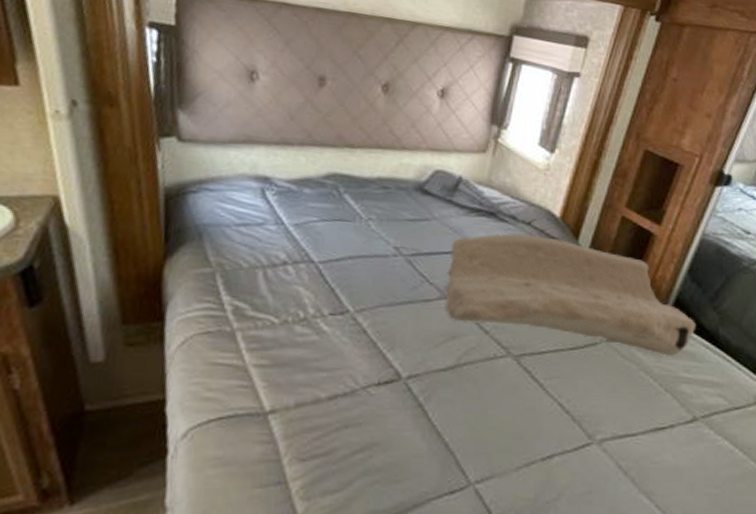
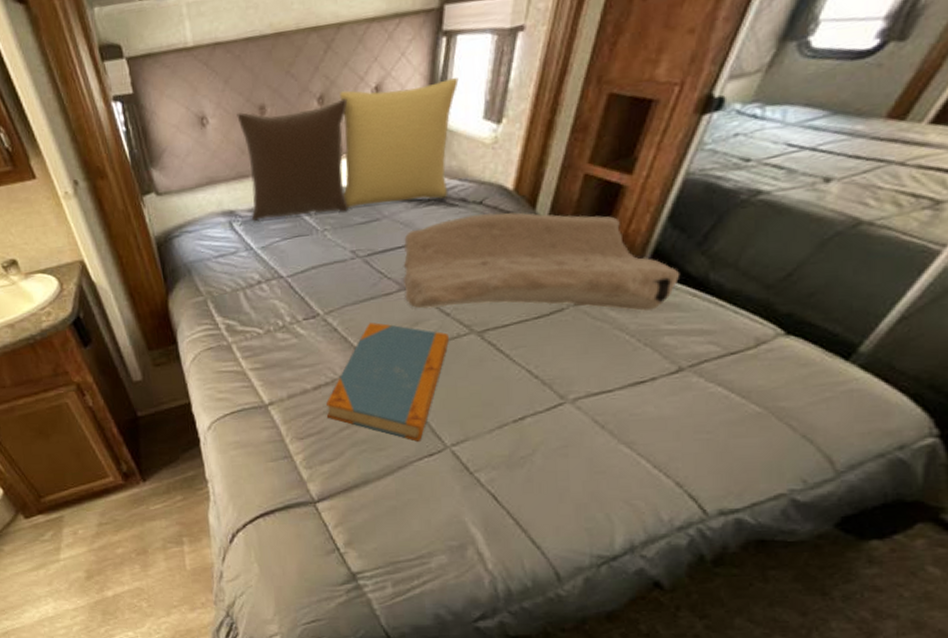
pillow: none [288,77,413,205] -> present [236,98,348,222]
book: none [338,328,485,475] -> present [326,322,449,442]
pillow: none [394,85,520,212] -> present [340,77,459,208]

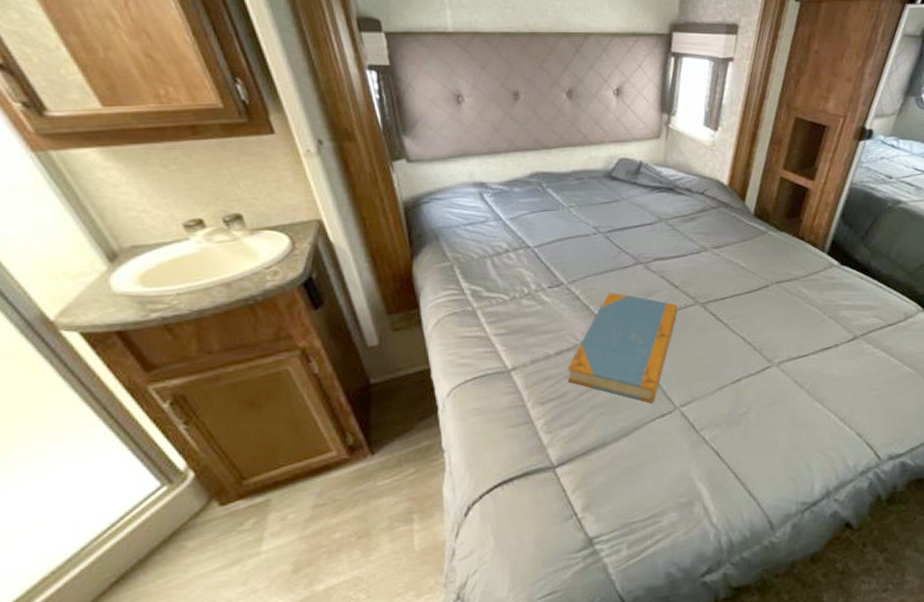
pillow: present [236,98,348,222] -> none [492,95,593,195]
pillow: present [340,77,459,208] -> none [586,89,684,188]
towel: present [403,212,680,312] -> none [639,202,851,290]

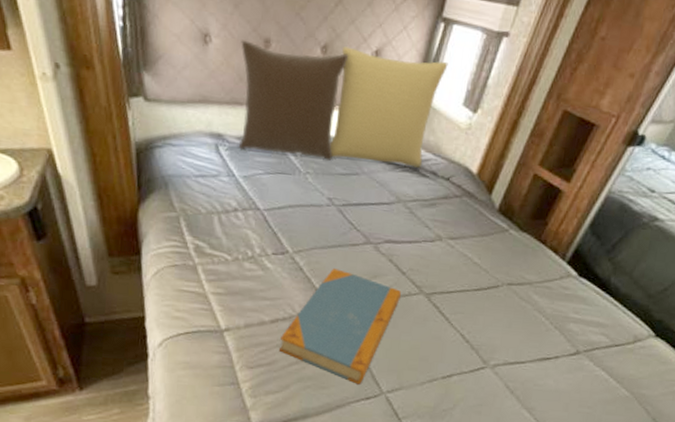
pillow: none [492,95,593,195] -> present [238,40,349,161]
pillow: none [586,89,684,188] -> present [329,46,448,168]

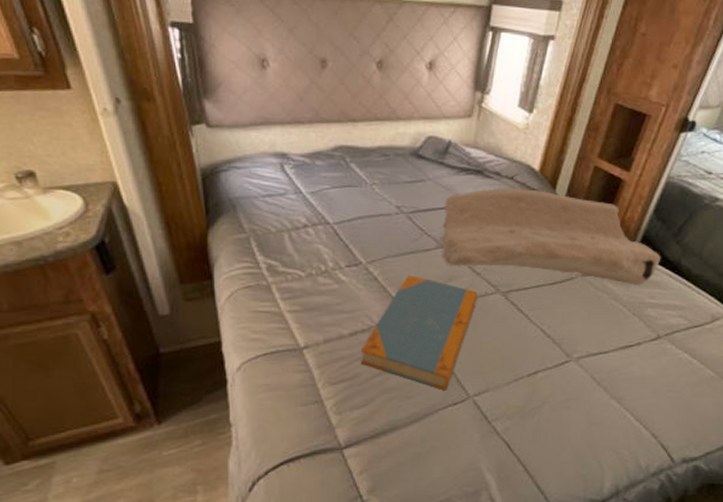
pillow: present [238,40,349,161] -> none [298,62,404,170]
pillow: present [329,46,448,168] -> none [393,60,500,170]
towel: none [369,187,591,300] -> present [442,187,661,287]

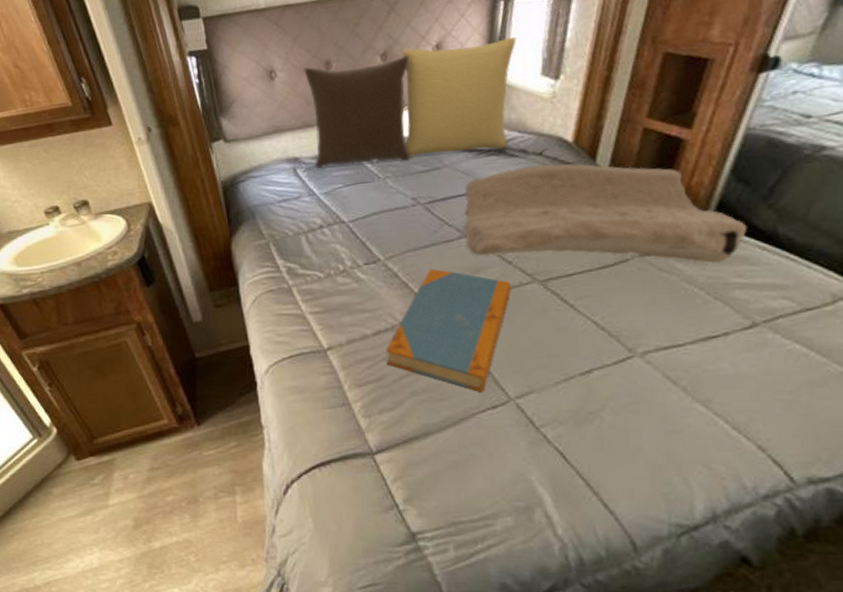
pillow: none [298,62,404,170] -> present [303,55,410,169]
pillow: none [393,60,500,170] -> present [402,36,517,156]

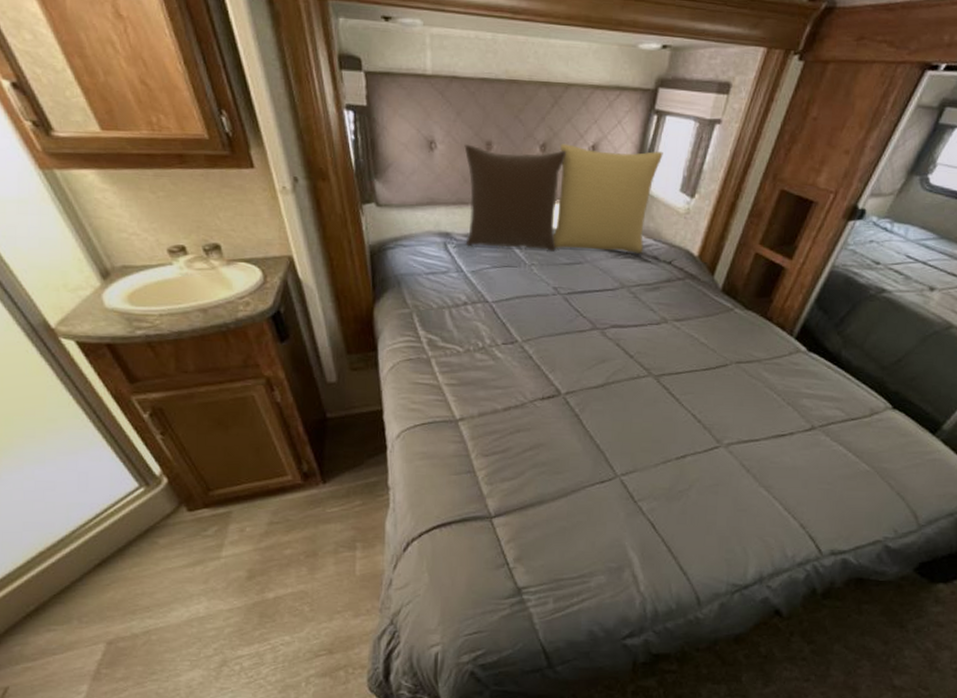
book: present [386,268,511,392] -> none [512,354,630,468]
towel: present [464,163,748,265] -> none [596,271,820,376]

